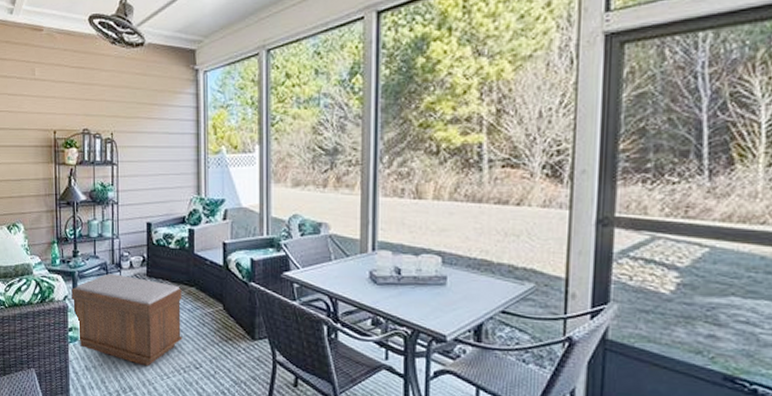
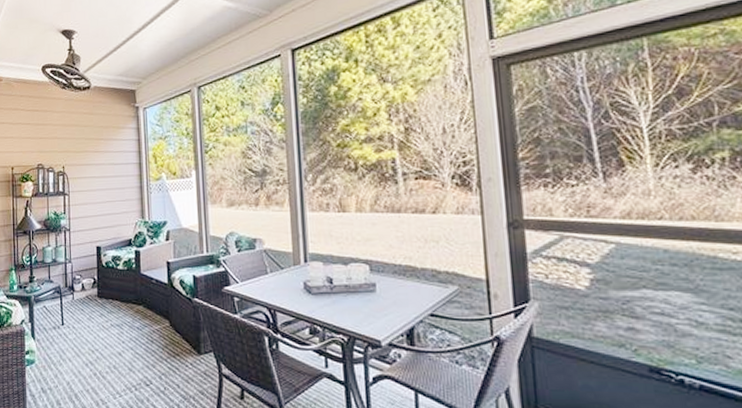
bench: present [71,273,183,367] -> none [28,296,133,386]

